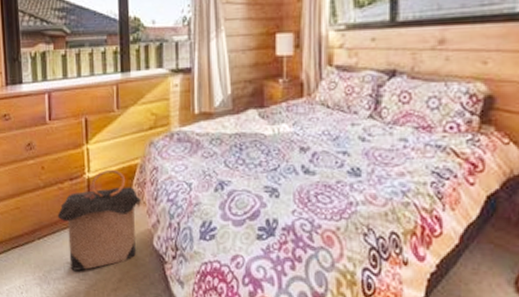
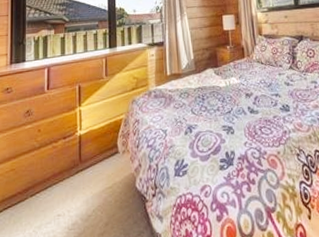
laundry hamper: present [57,169,141,271] -> none [50,125,125,222]

